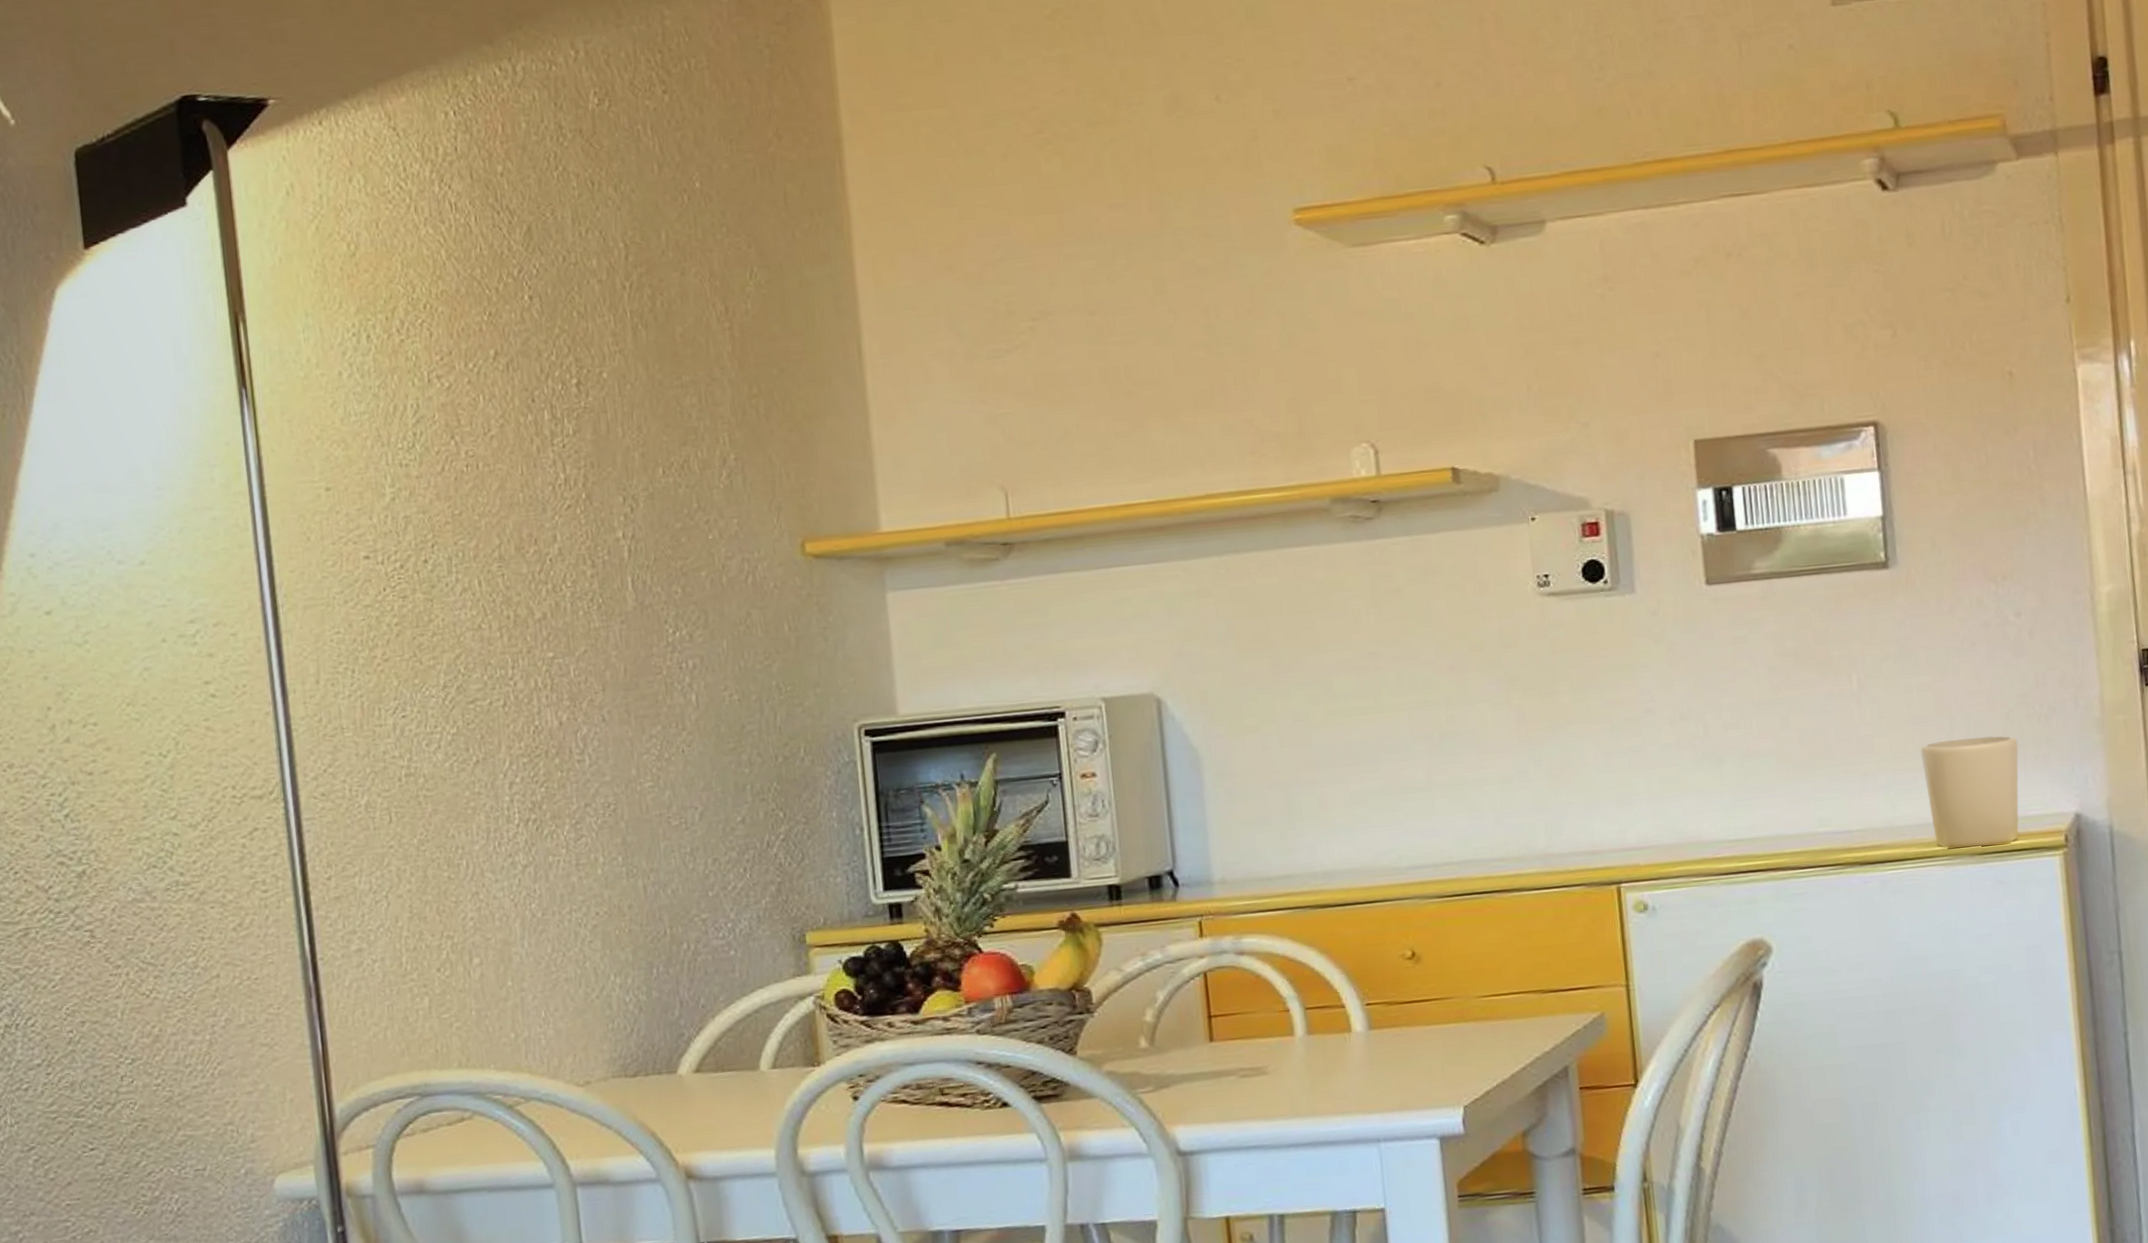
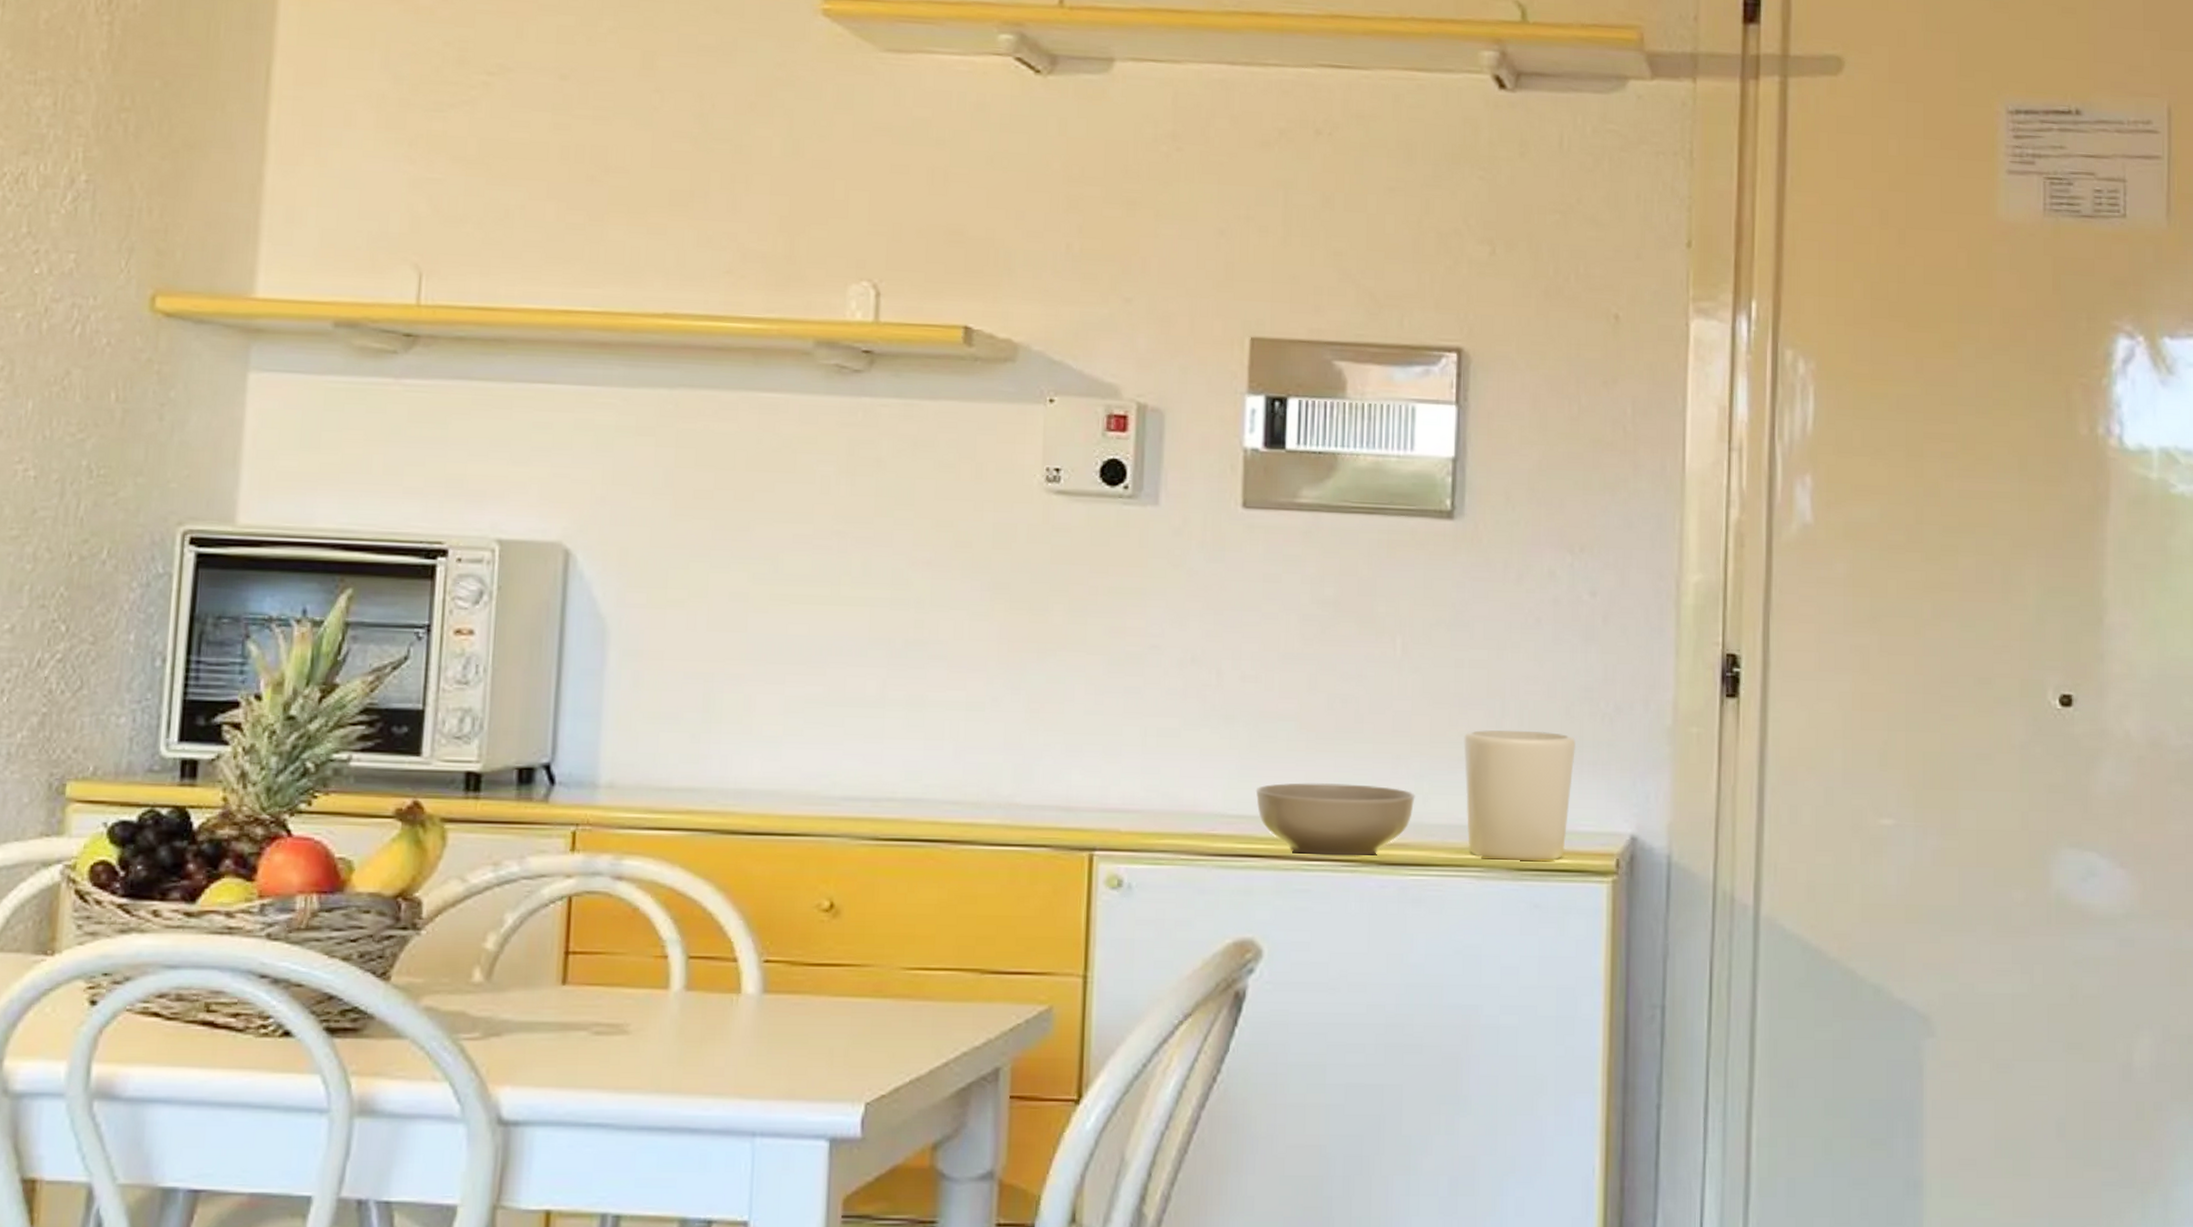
bowl: none [1748,800,1885,864] -> present [1255,783,1415,857]

